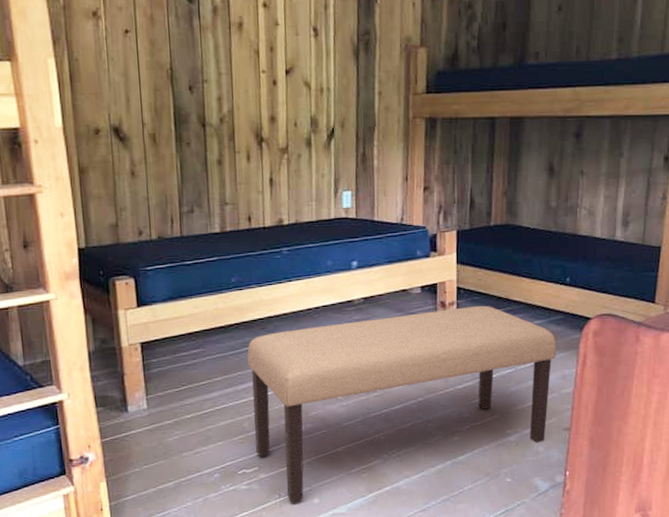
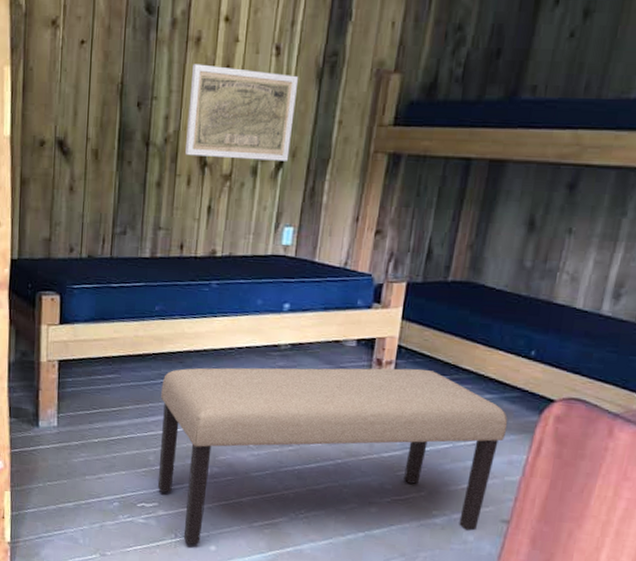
map: none [238,47,339,133] -> present [185,64,299,161]

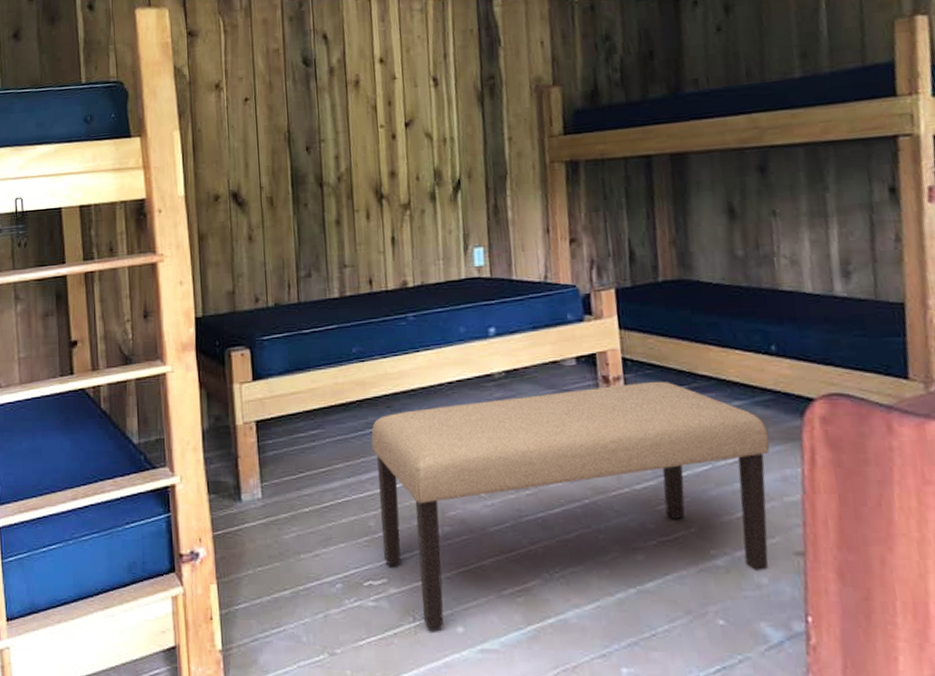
map: present [185,64,299,161] -> none [355,101,465,191]

